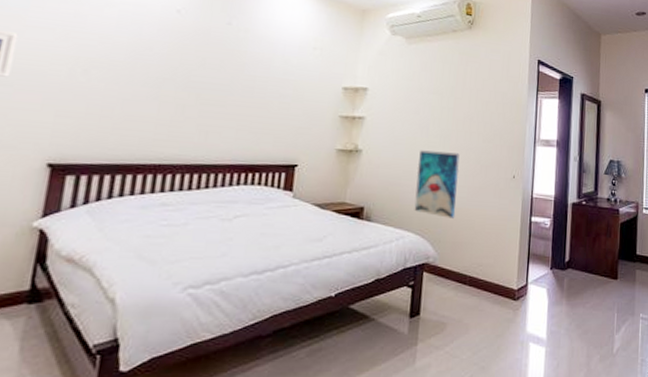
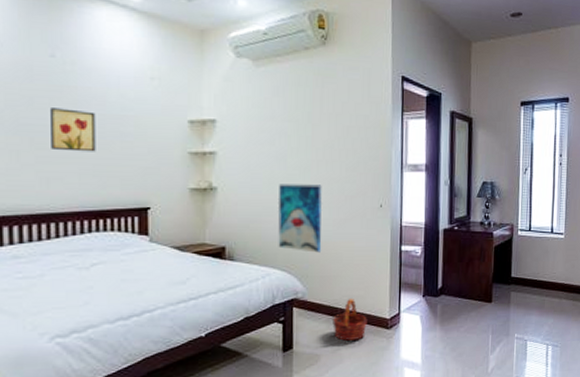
wall art: none [215,68,260,111] -> present [51,108,96,152]
basket: none [460,267,495,310] -> present [331,299,367,341]

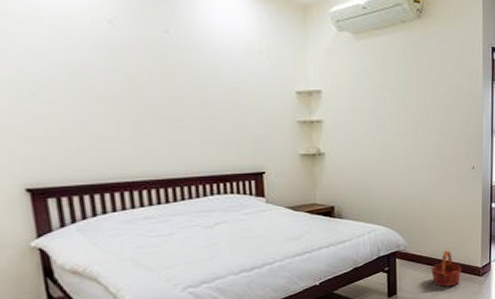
wall art: present [51,108,96,152] -> none [168,81,213,122]
wall art: present [277,184,323,253] -> none [380,149,421,211]

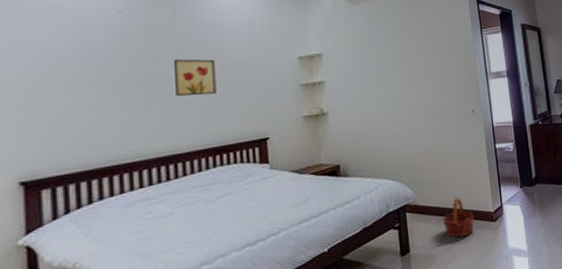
wall art: none [168,81,213,122] -> present [174,59,217,96]

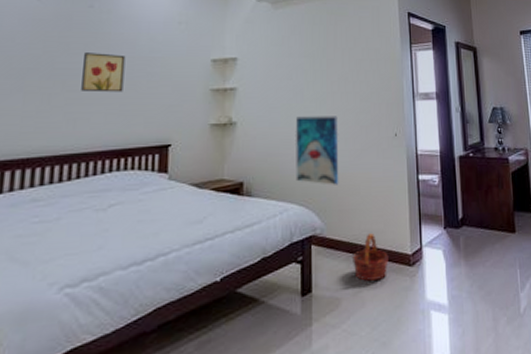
wall art: none [382,99,426,160] -> present [295,116,339,185]

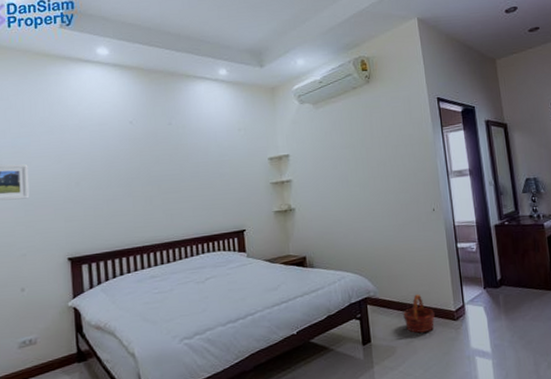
wall art: present [81,53,126,93] -> none [171,161,203,193]
wall art: present [295,116,339,185] -> none [344,197,386,256]

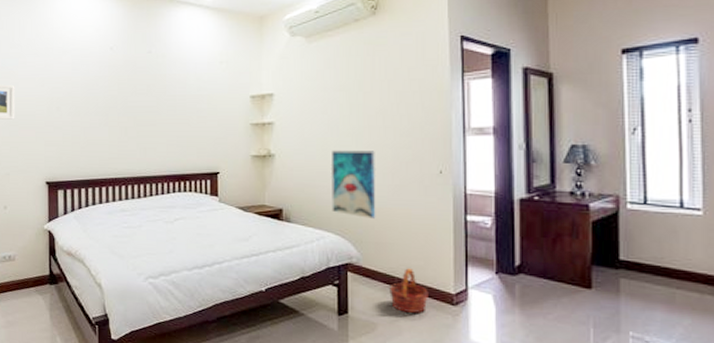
wall art: none [344,197,386,256] -> present [330,150,376,219]

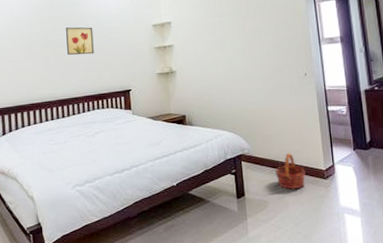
wall art: none [148,92,179,126] -> present [66,27,94,55]
wall art: present [330,150,376,219] -> none [221,62,260,116]

